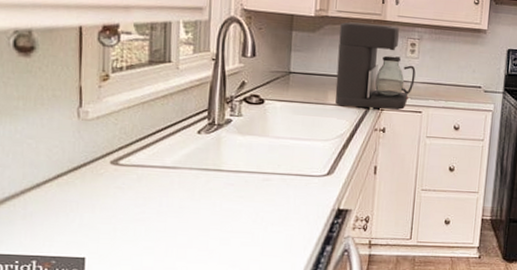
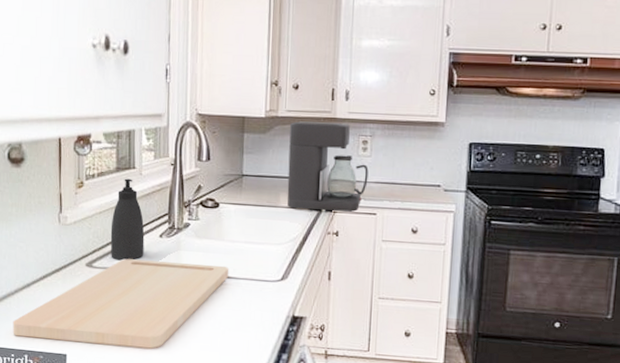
cutting board: none [17,155,274,247] -> present [12,259,229,349]
soap dispenser: none [140,72,181,157] -> present [110,178,145,260]

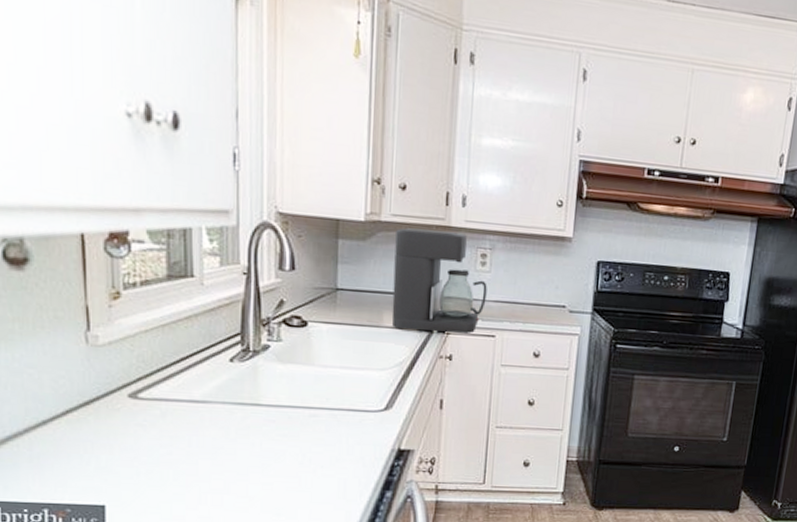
cutting board: present [12,259,229,349] -> none [23,388,321,493]
soap dispenser: present [110,178,145,260] -> none [162,289,209,389]

